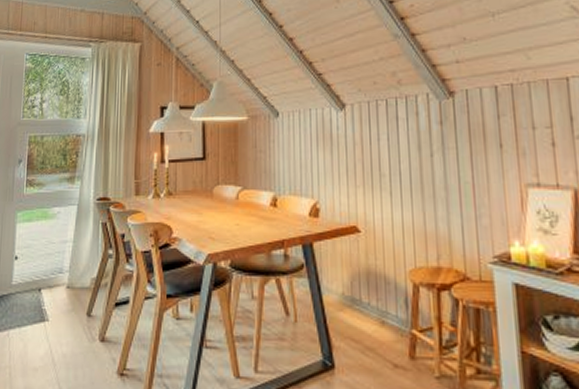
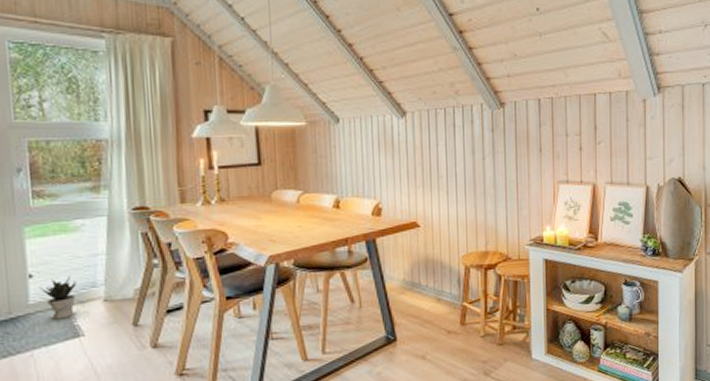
potted plant: none [21,261,49,302] -> present [39,276,78,320]

